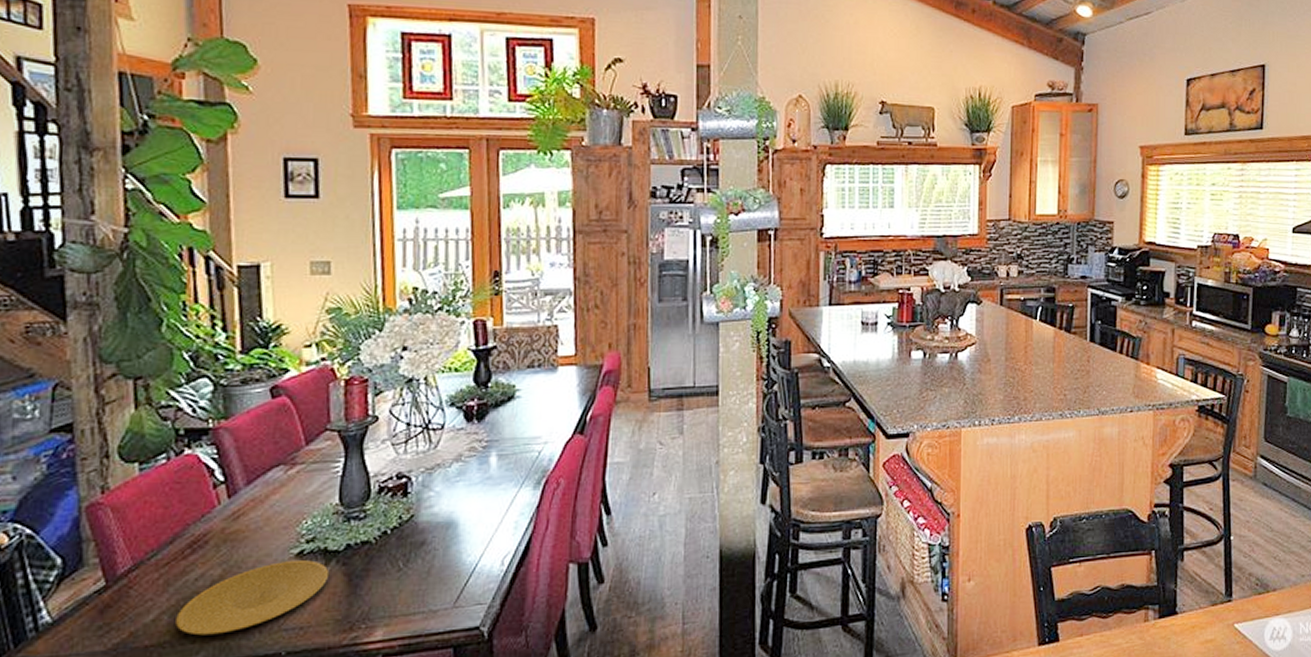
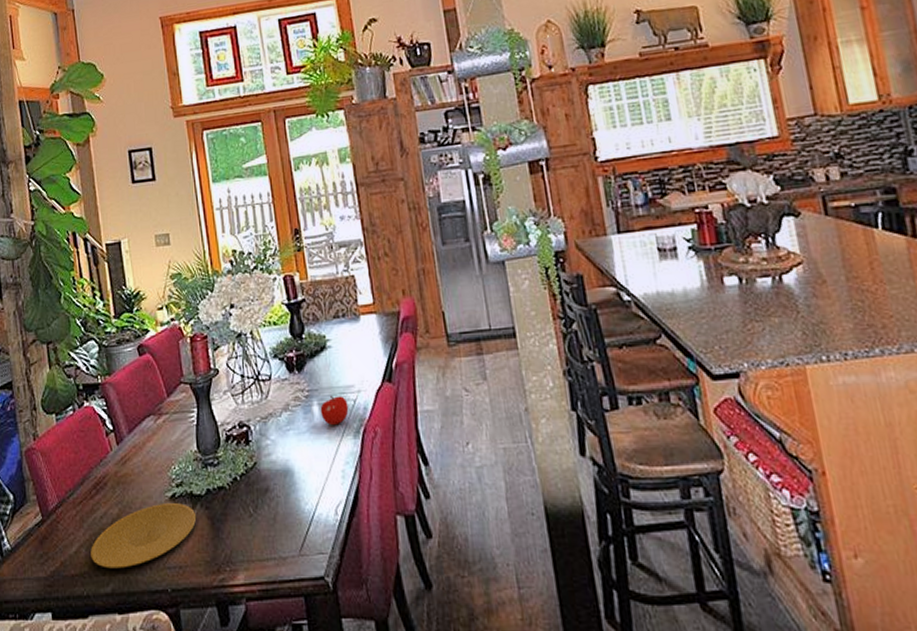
fruit: none [498,446,532,477] -> present [320,395,349,426]

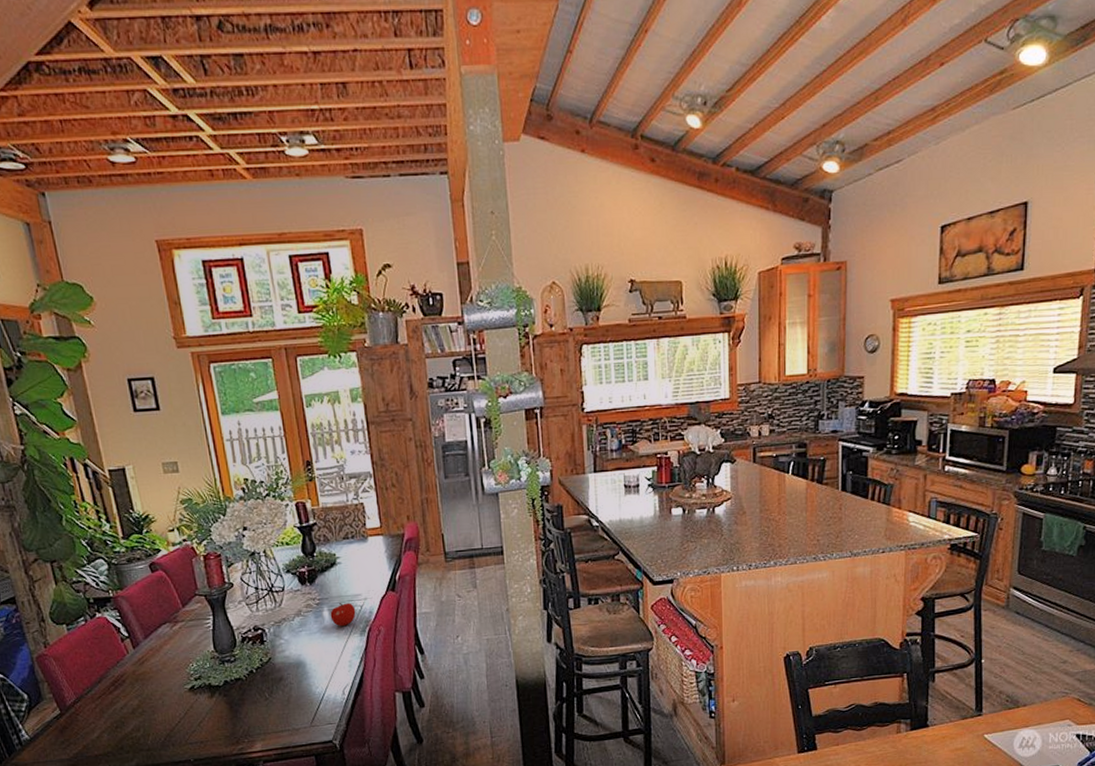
plate: present [91,503,197,569] -> none [113,693,216,748]

